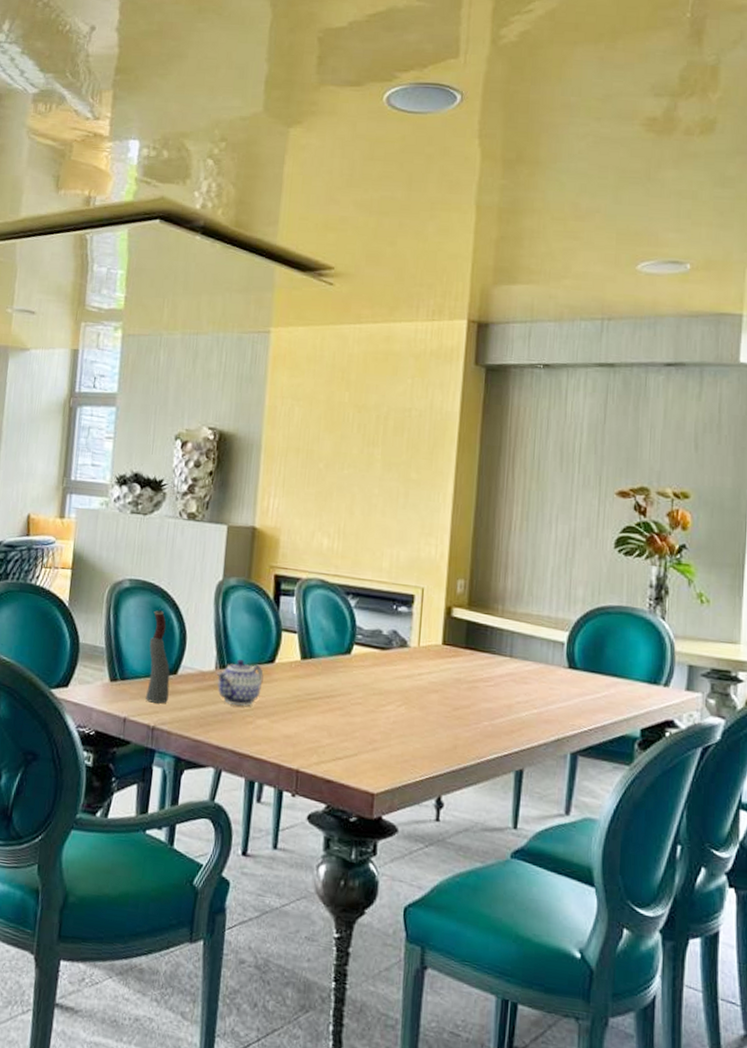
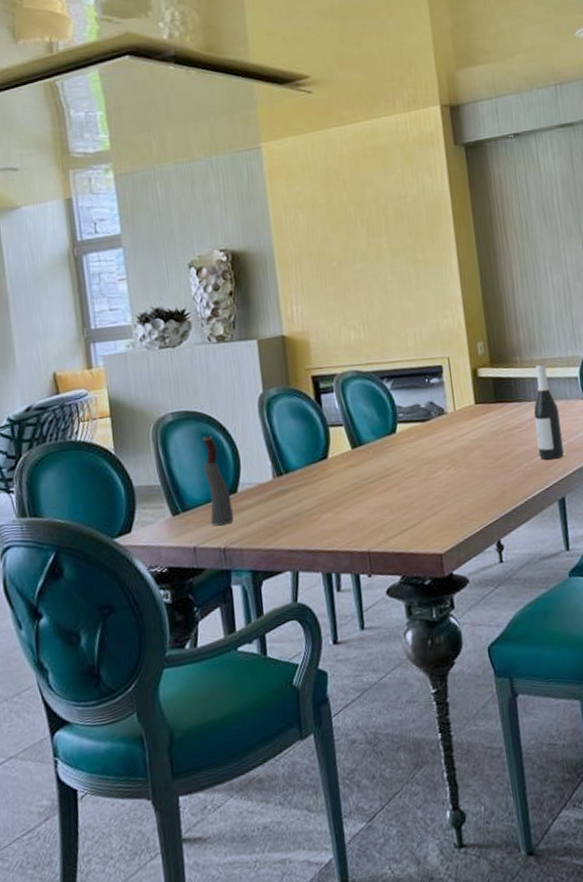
teapot: present [216,659,264,706] -> none [275,463,321,508]
wine bottle: none [503,617,536,726] -> present [533,362,564,460]

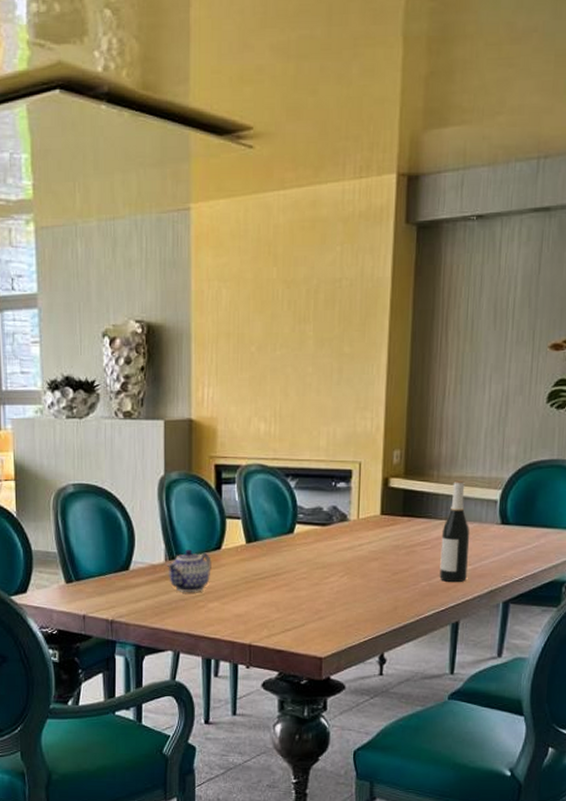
candle: present [202,435,233,526] -> none [99,510,123,599]
teapot: none [275,463,321,508] -> present [166,550,212,592]

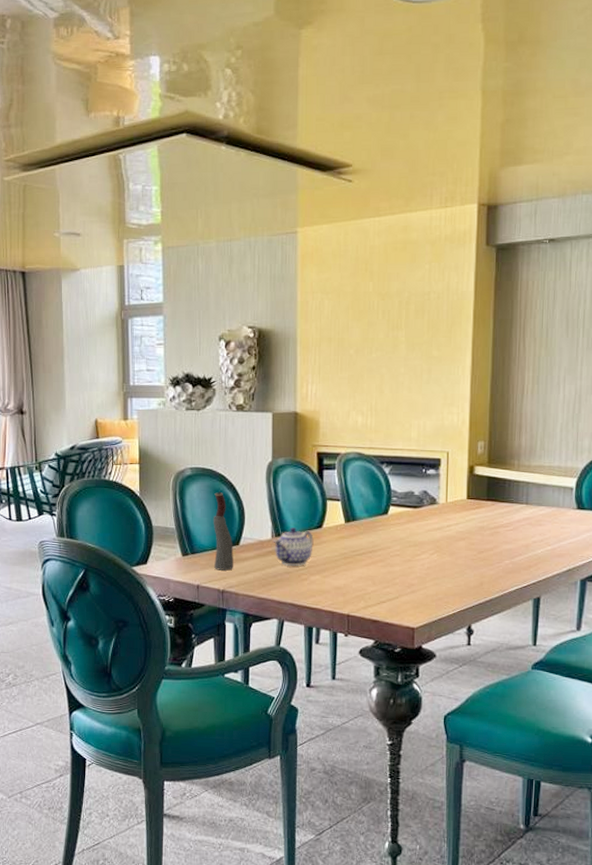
candle: none [99,510,123,599] -> present [213,491,234,571]
wine bottle: present [439,480,470,582] -> none [521,469,549,561]

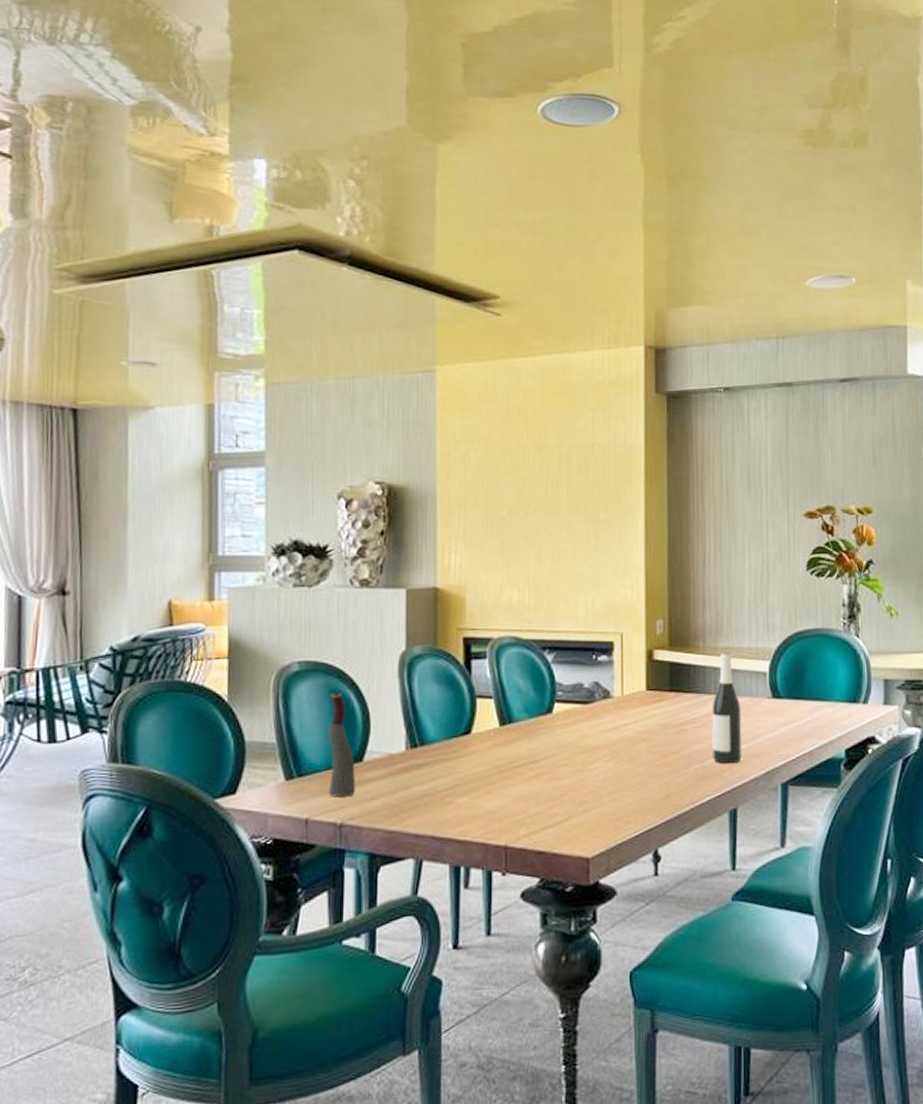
teapot: present [273,527,314,566] -> none [407,735,460,786]
wine bottle: none [521,469,549,561] -> present [712,651,742,763]

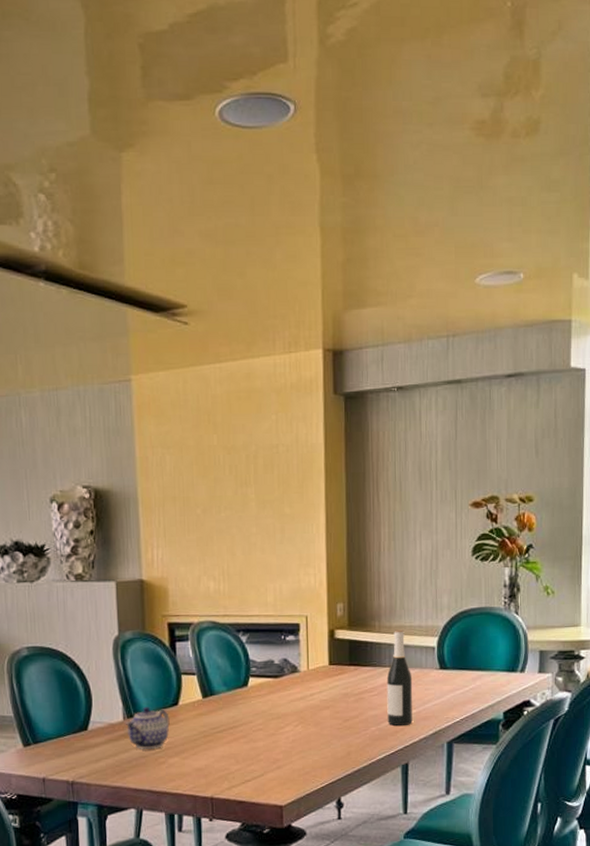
candle: present [328,691,355,797] -> none [56,672,83,760]
teapot: none [407,735,460,786] -> present [125,707,170,749]

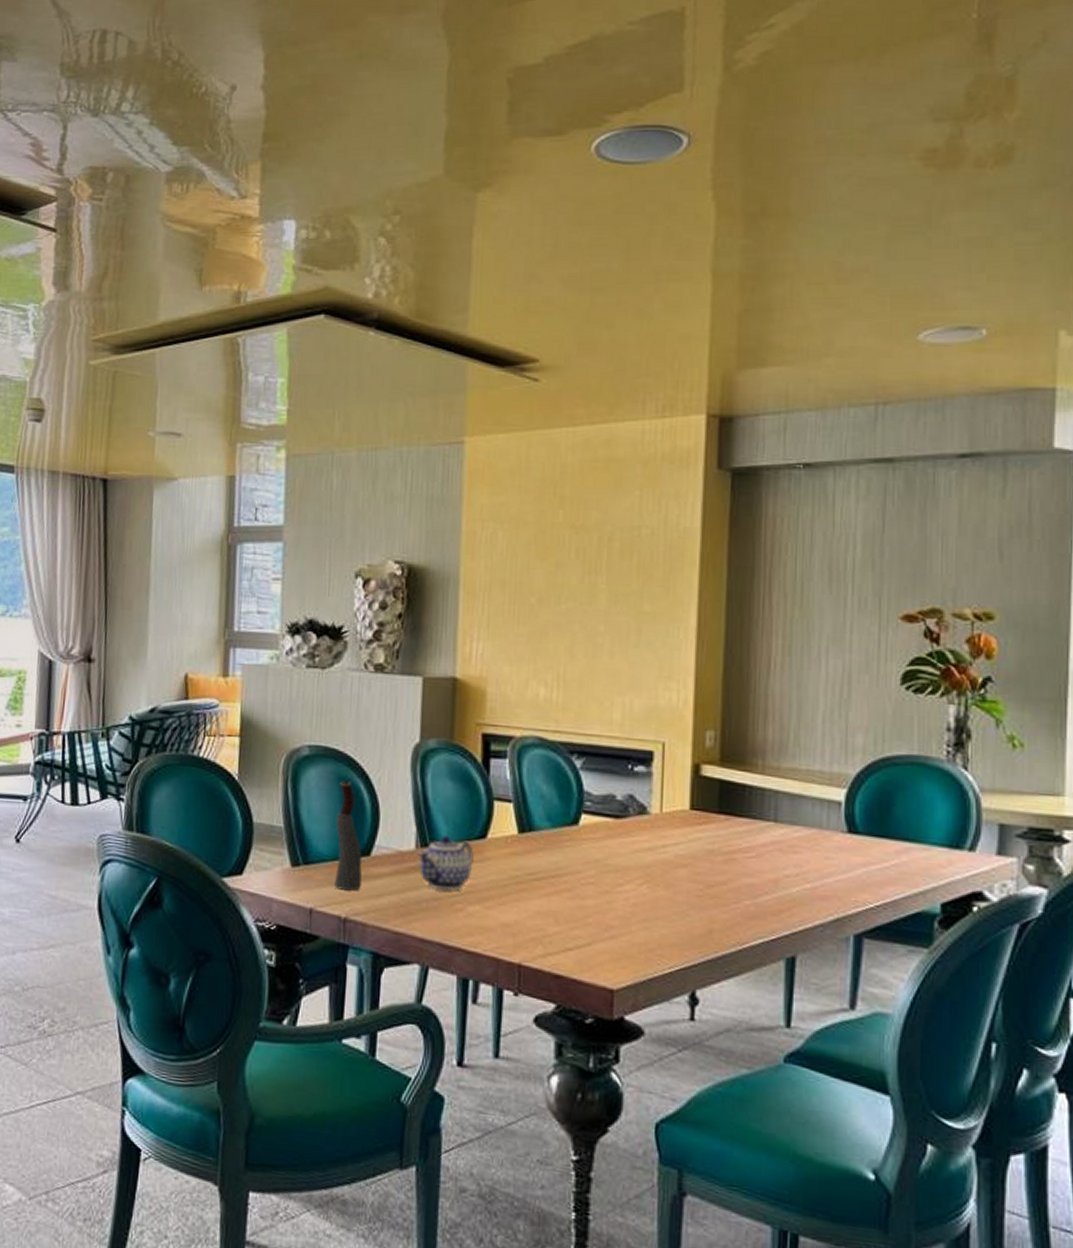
candle: none [56,672,83,760] -> present [335,780,363,891]
wine bottle: present [386,629,413,726] -> none [768,773,807,904]

